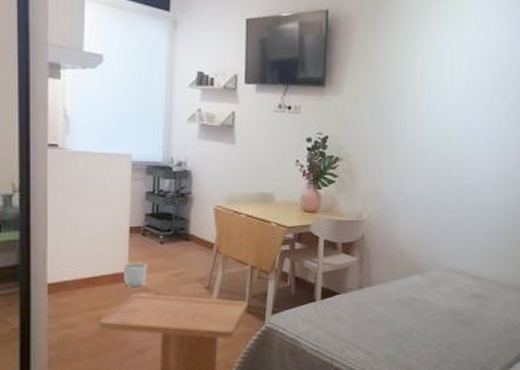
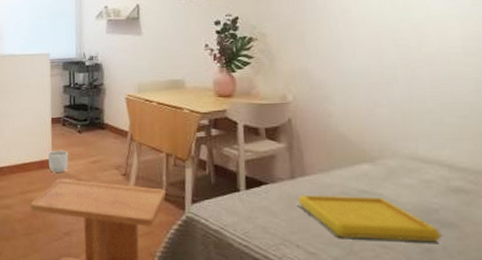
serving tray: none [363,302,463,339] -> present [298,194,442,242]

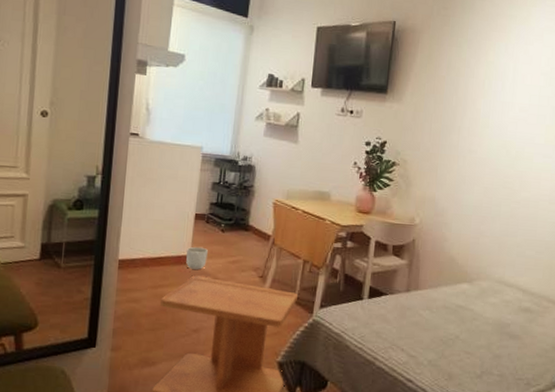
serving tray: present [298,194,442,242] -> none [409,306,509,350]

